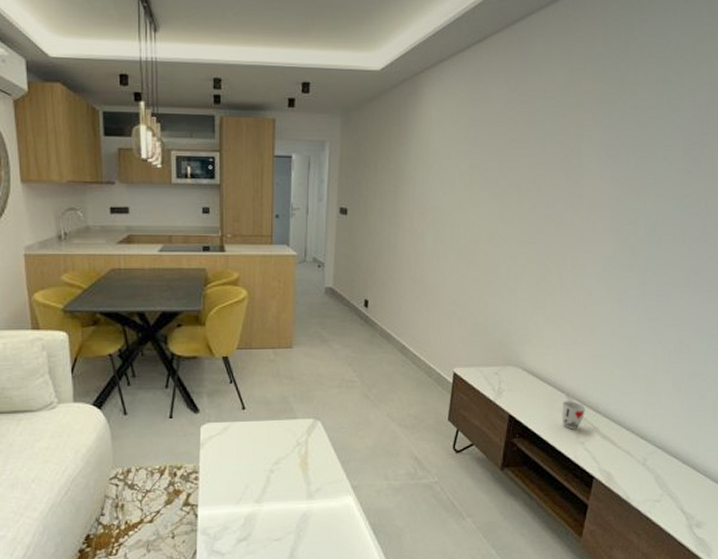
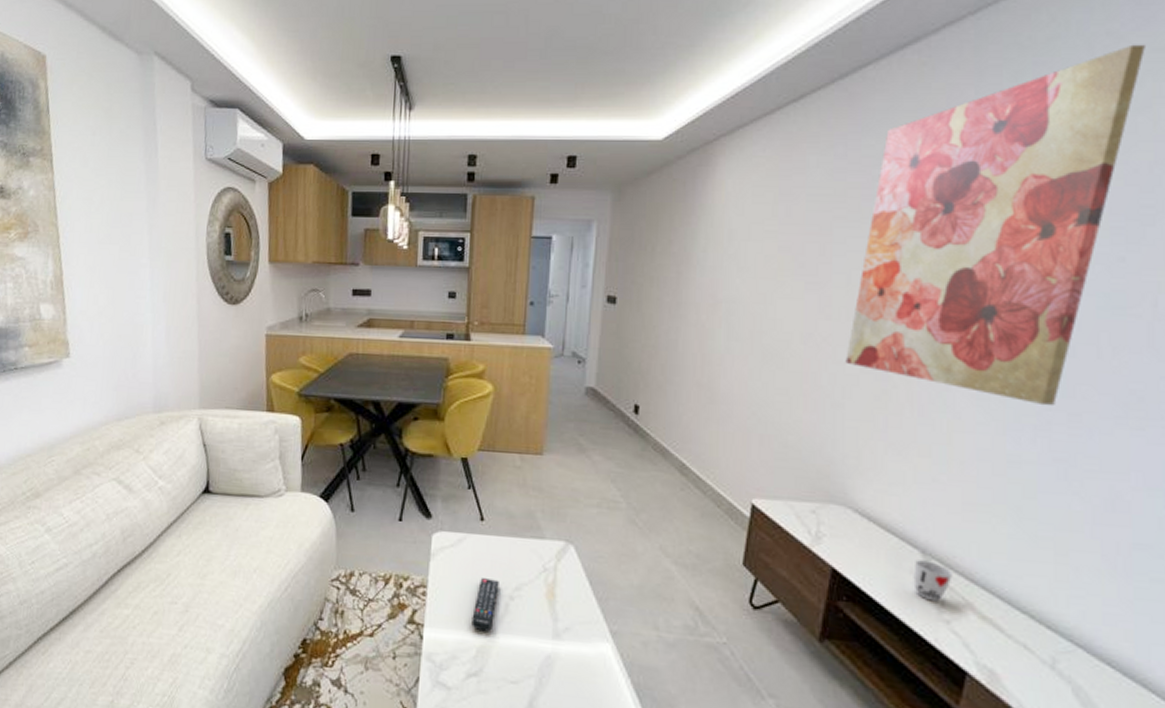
remote control: none [239,458,261,503] -> present [471,578,499,632]
wall art: none [517,10,707,281] -> present [845,44,1145,407]

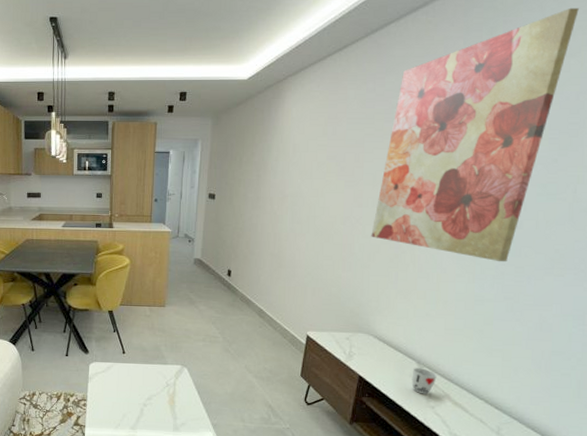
remote control: present [471,578,499,632] -> none [118,393,136,429]

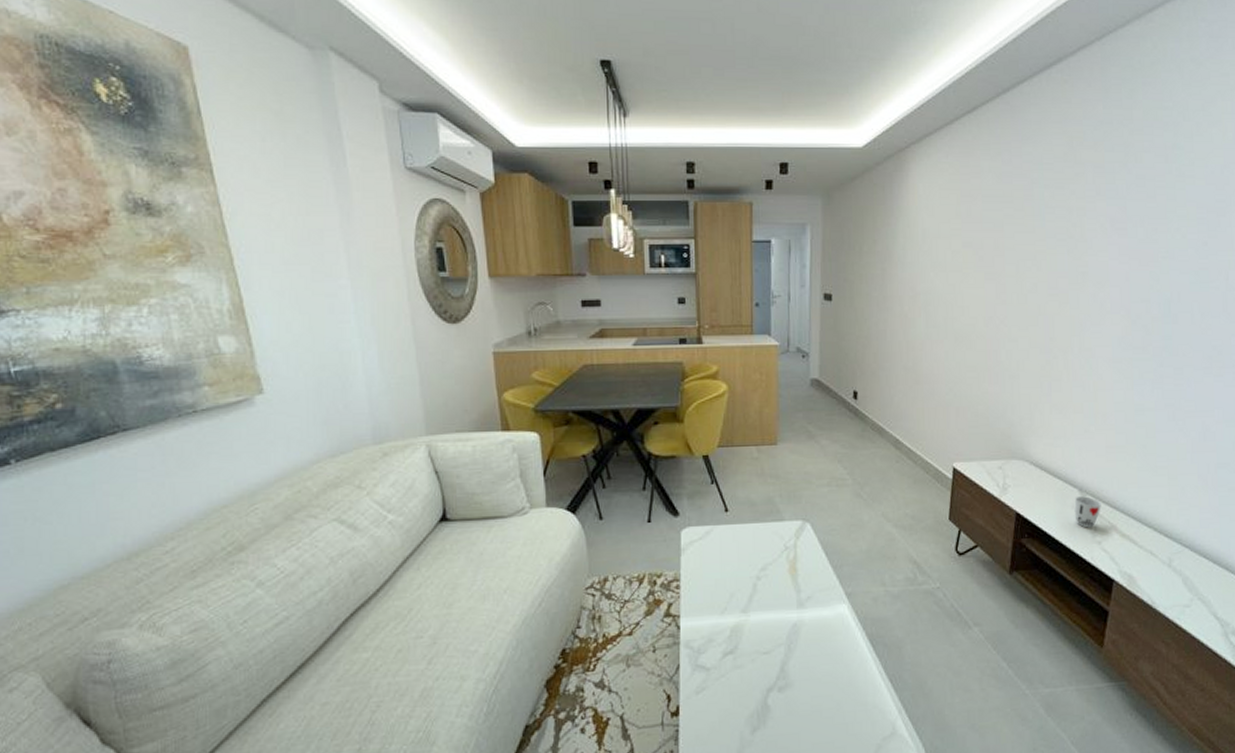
wall art: present [371,7,579,262] -> none [1018,69,1216,364]

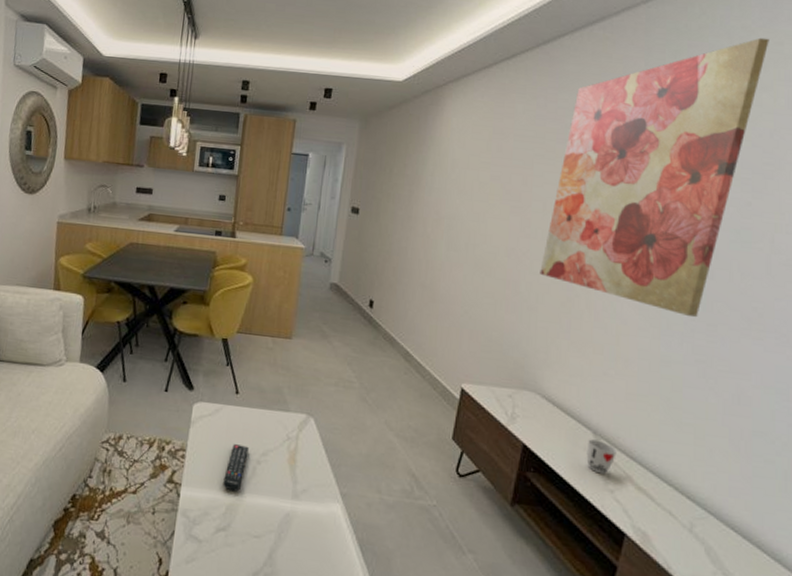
remote control: none [724,564,747,613] -> present [223,444,249,492]
wall art: none [1018,69,1216,364] -> present [540,37,769,318]

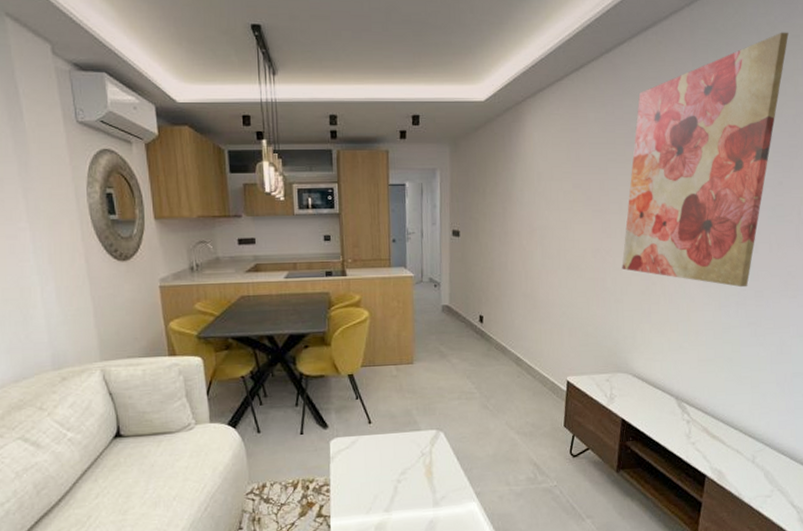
remote control: present [223,444,249,492] -> none [369,469,388,512]
cup: present [586,439,617,475] -> none [671,404,695,431]

